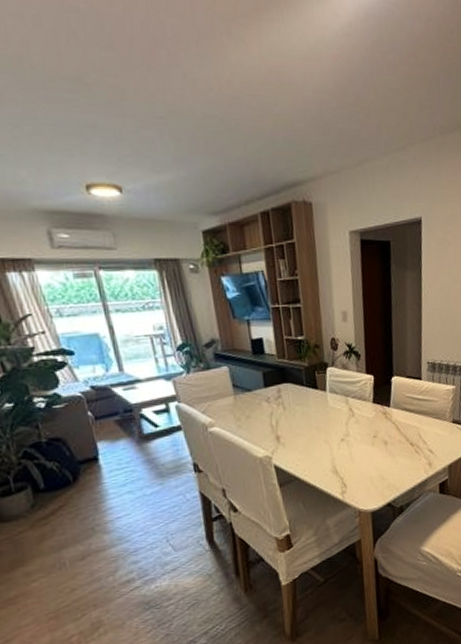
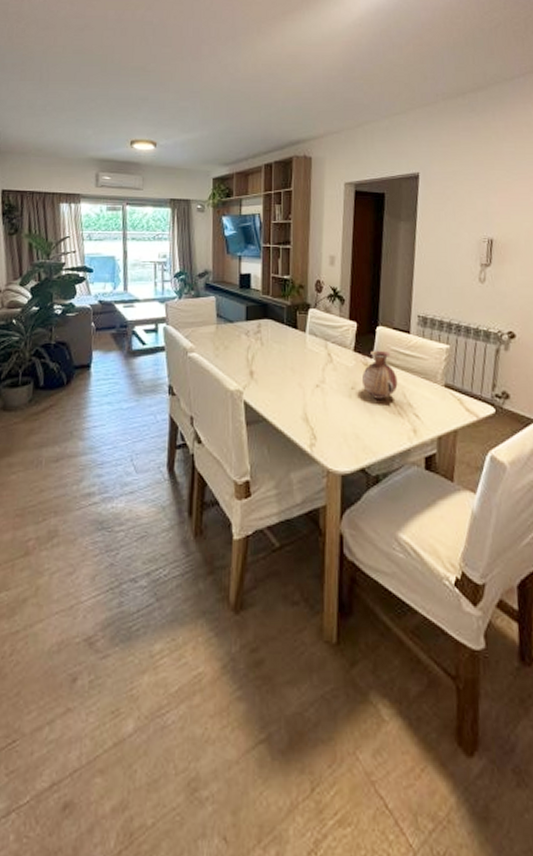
vase: none [382,398,414,443] -> present [361,350,398,399]

